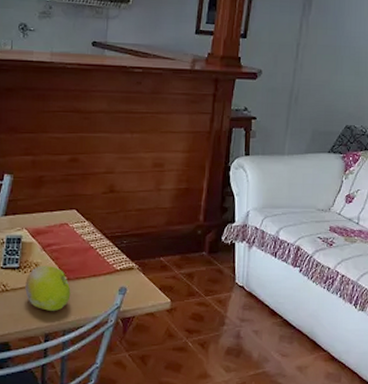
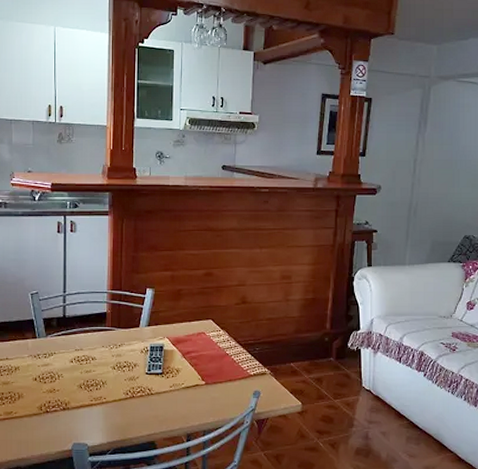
fruit: present [25,266,71,311] -> none [168,371,209,413]

